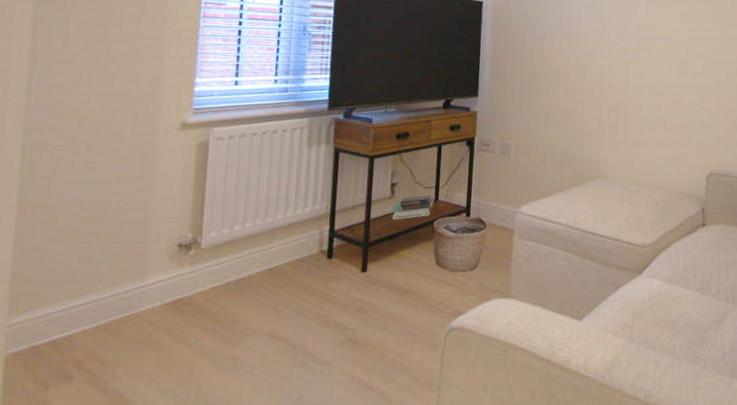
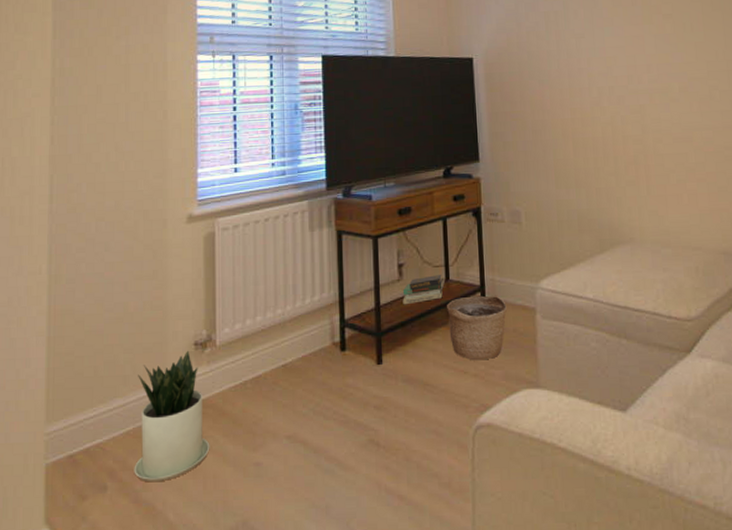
planter: none [103,251,187,373] -> present [134,350,210,483]

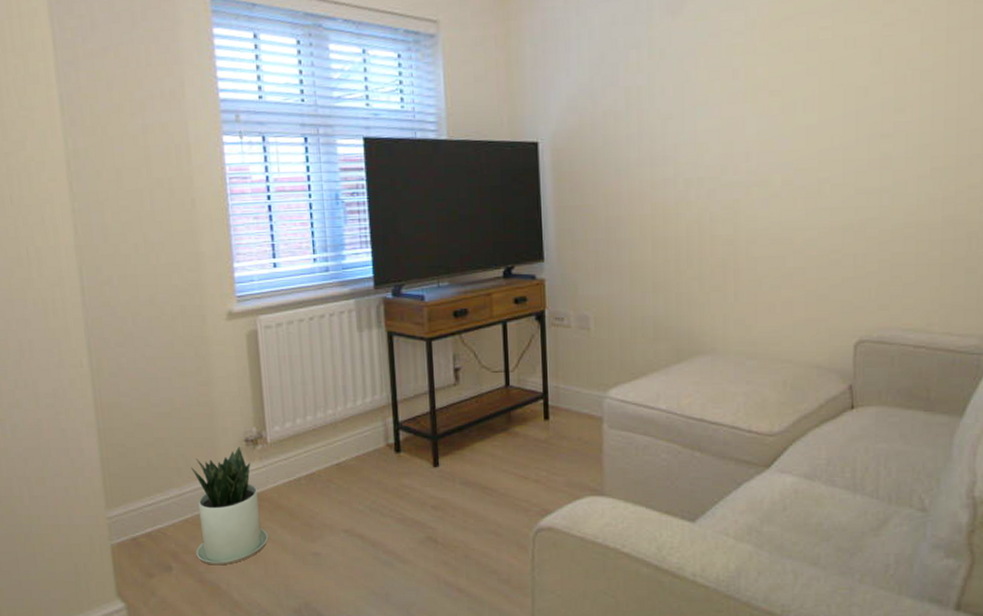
books: present [403,275,445,305] -> none [459,381,505,410]
basket: present [447,295,507,361] -> none [507,403,571,467]

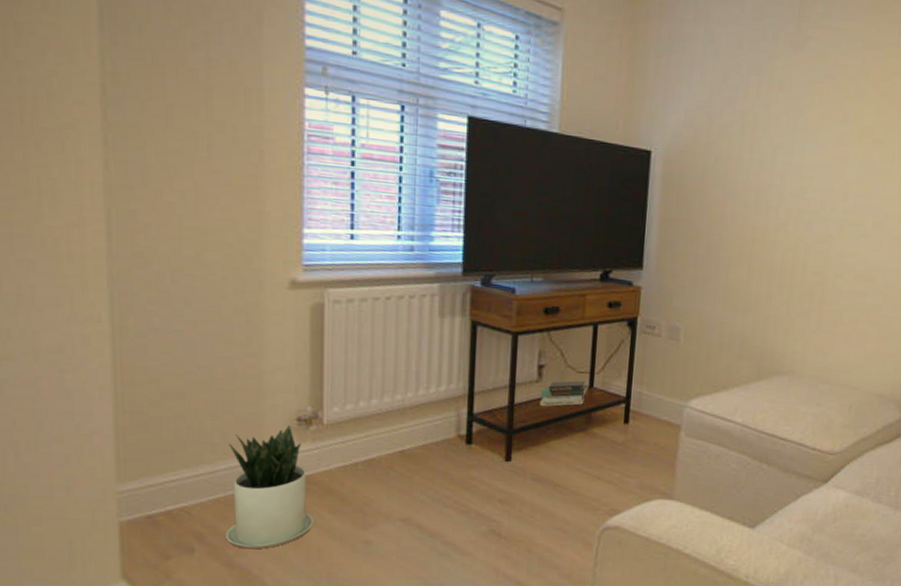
books: none [459,381,505,410] -> present [539,381,588,407]

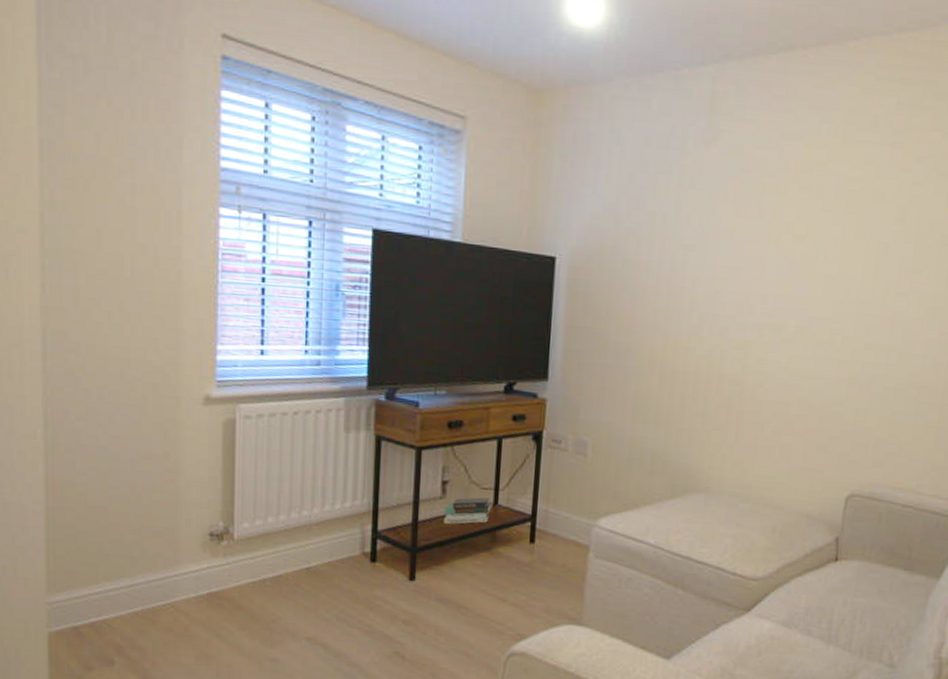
planter: present [225,425,314,549] -> none [143,539,225,664]

